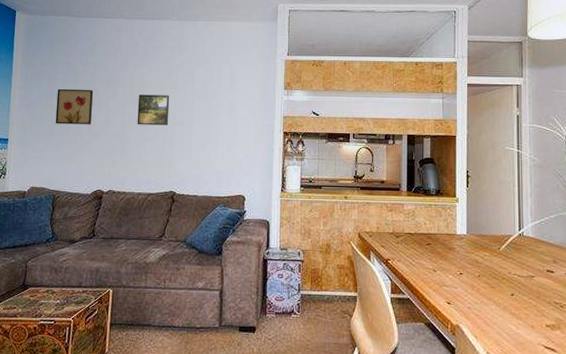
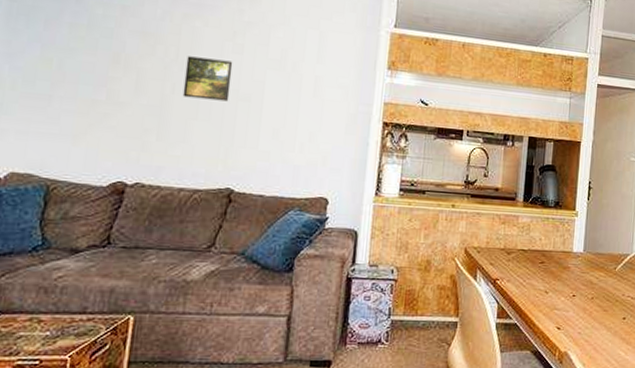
wall art: present [55,88,93,125] -> none [54,35,118,91]

